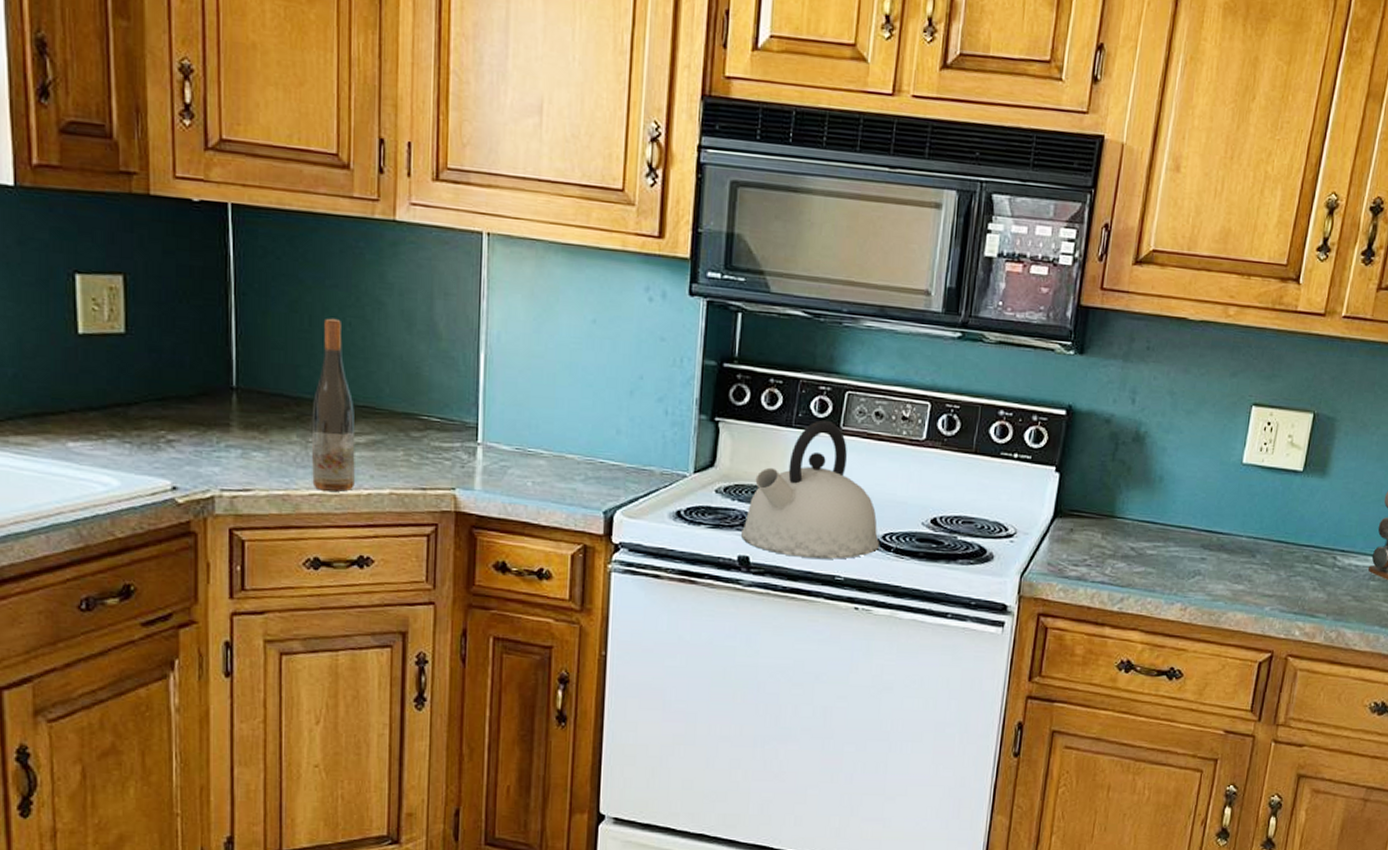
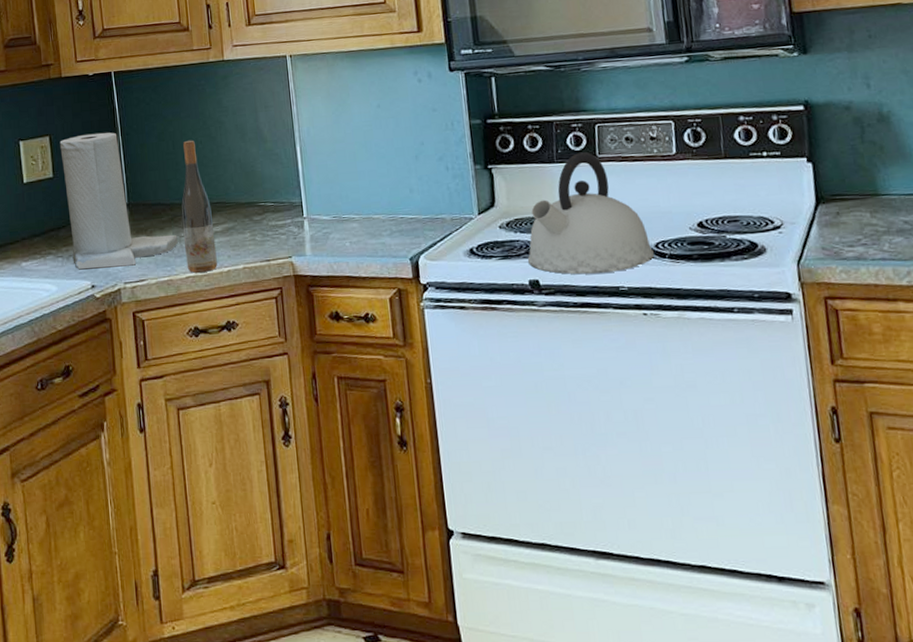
paper towel: none [139,282,303,469] -> present [60,132,178,270]

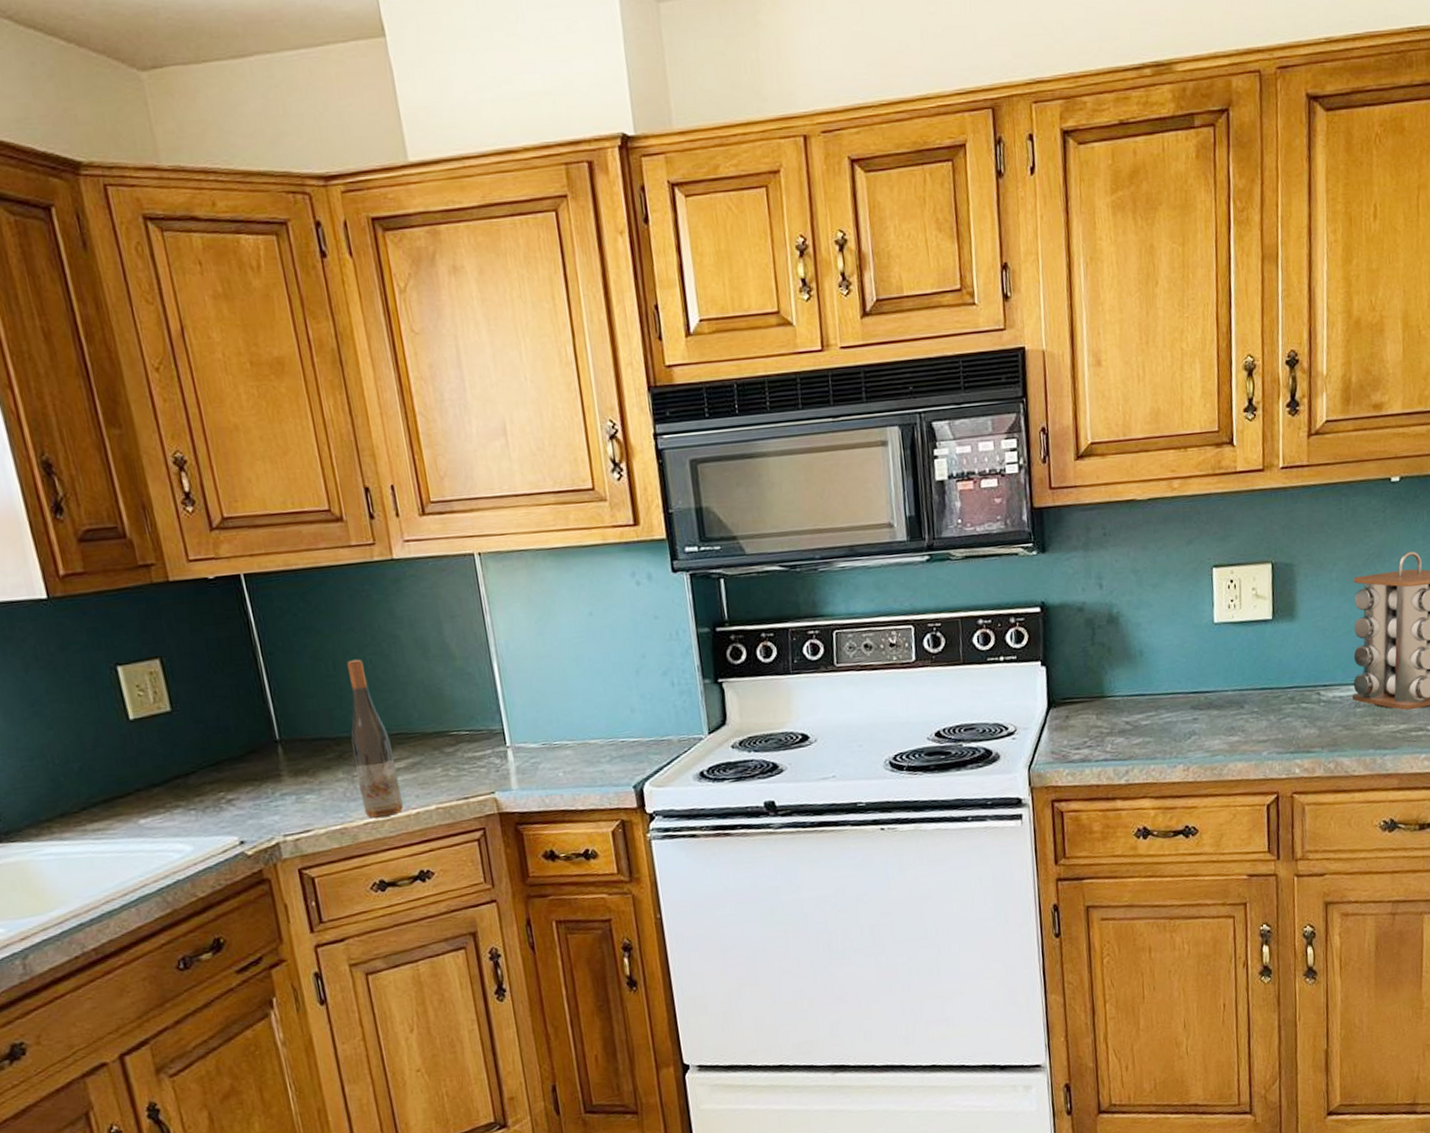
paper towel: present [60,132,178,270] -> none [175,652,350,824]
kettle: present [527,152,655,275] -> none [762,661,893,794]

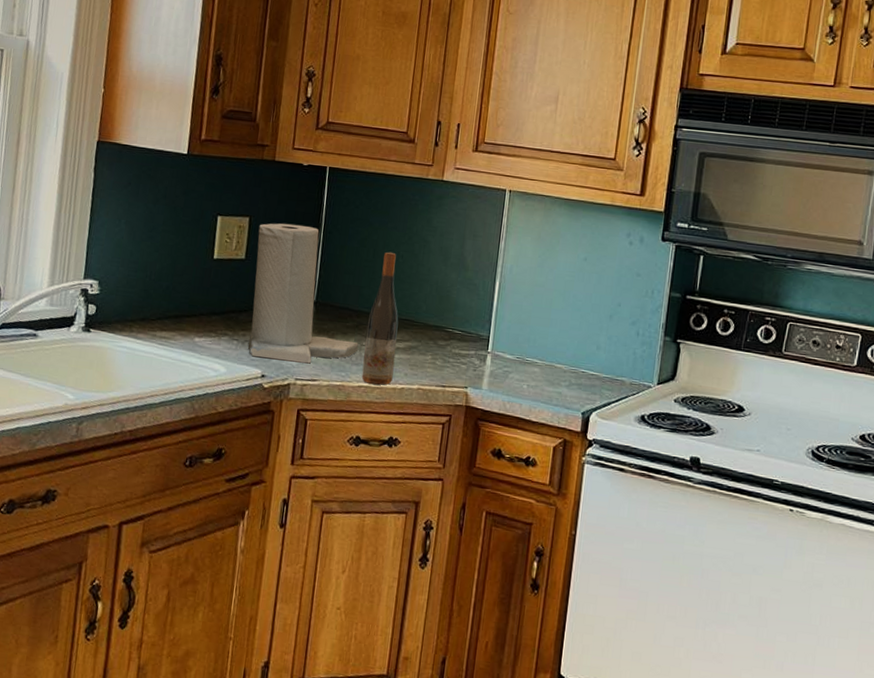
paper towel: none [175,652,350,824] -> present [247,223,359,364]

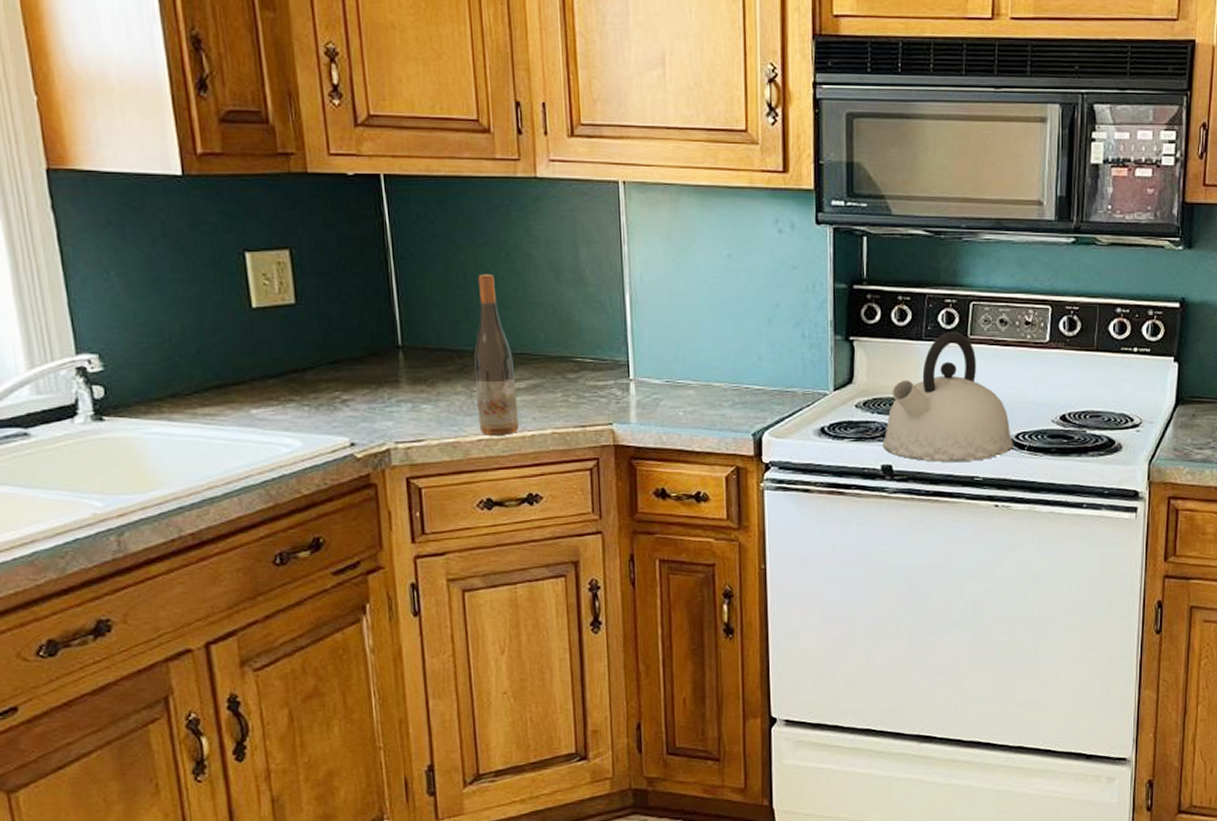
paper towel: present [247,223,359,364] -> none [305,252,468,423]
kettle: none [693,346,814,466] -> present [882,332,1014,462]

